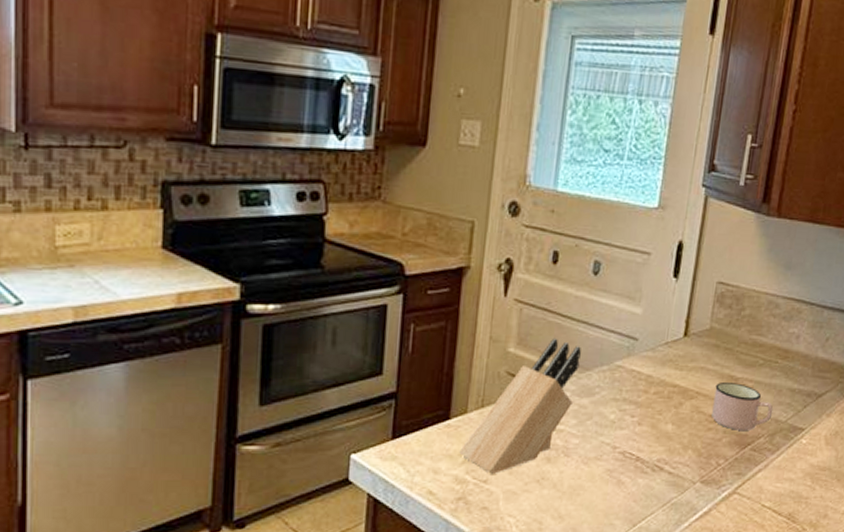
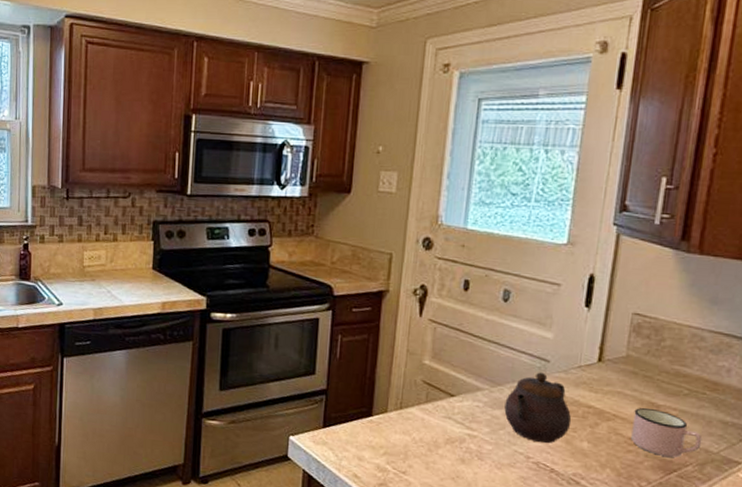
knife block: present [459,338,581,474] -> none [381,354,493,467]
teapot: none [592,352,658,431] -> present [504,372,572,444]

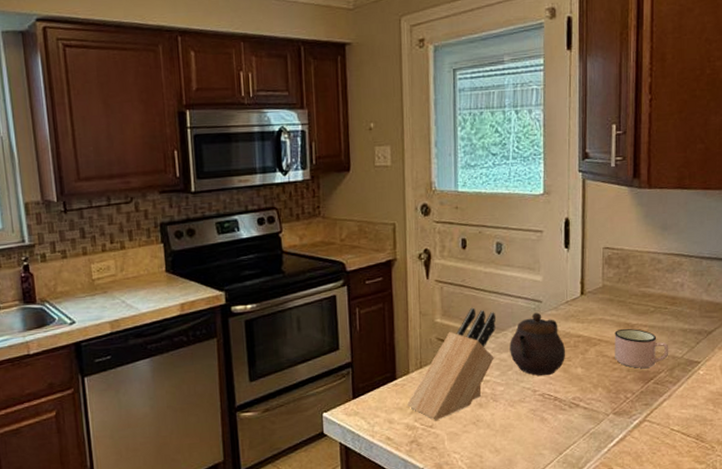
knife block: none [381,354,493,467] -> present [407,307,496,420]

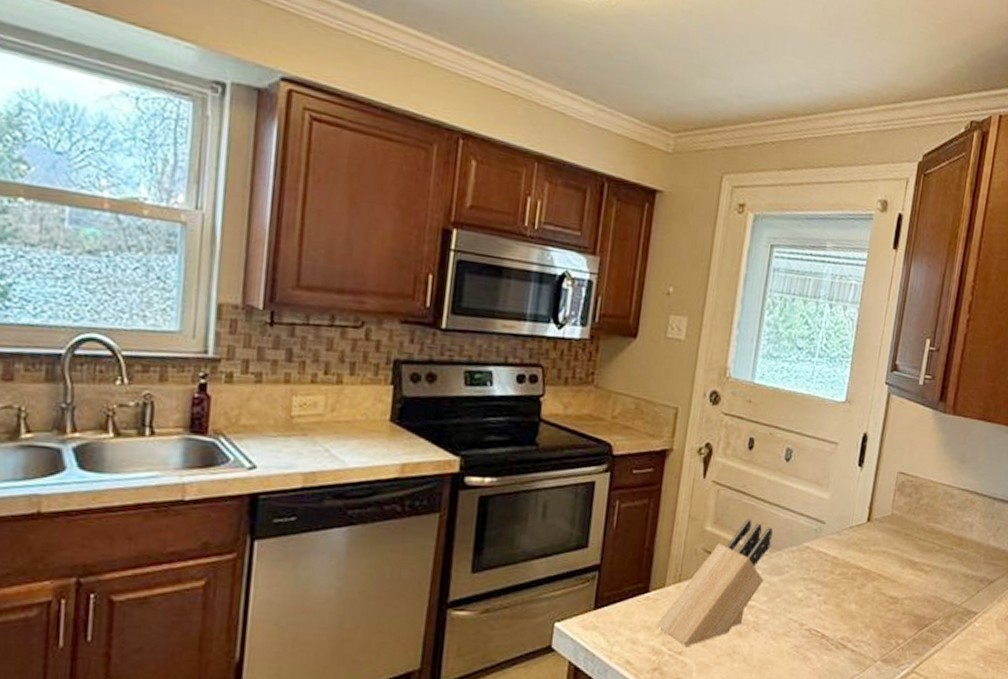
teapot: present [510,312,566,376] -> none [781,534,843,609]
mug: present [614,328,669,368] -> none [892,565,949,613]

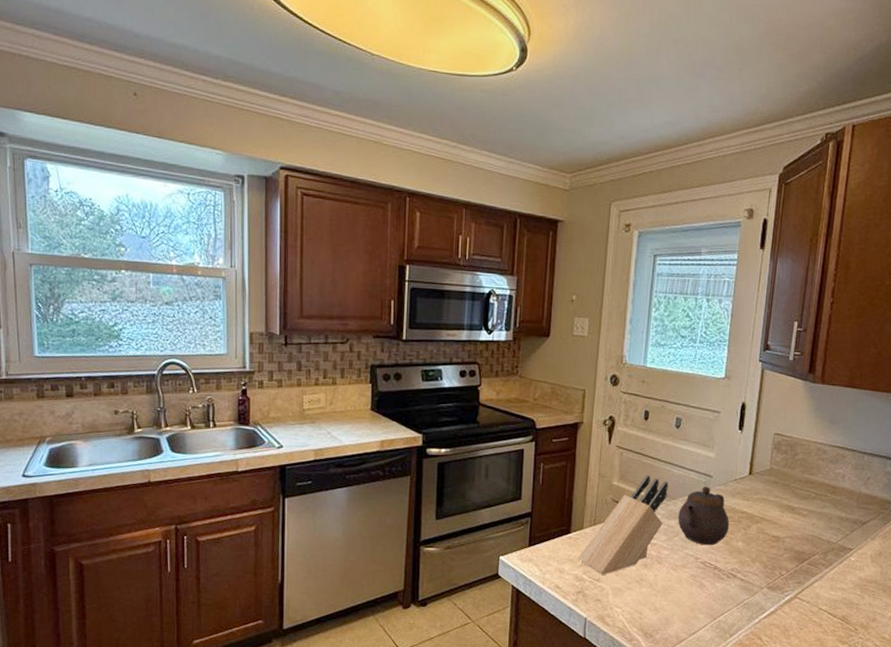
teapot: none [781,534,843,609] -> present [678,486,730,546]

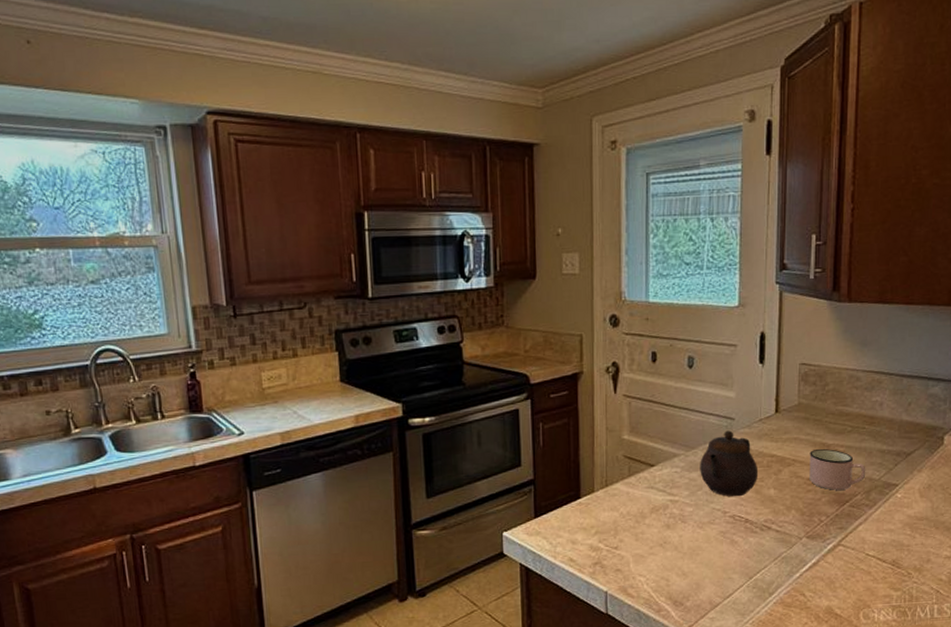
knife block: present [578,474,668,575] -> none [591,424,685,541]
mug: none [774,510,826,549] -> present [809,448,866,490]

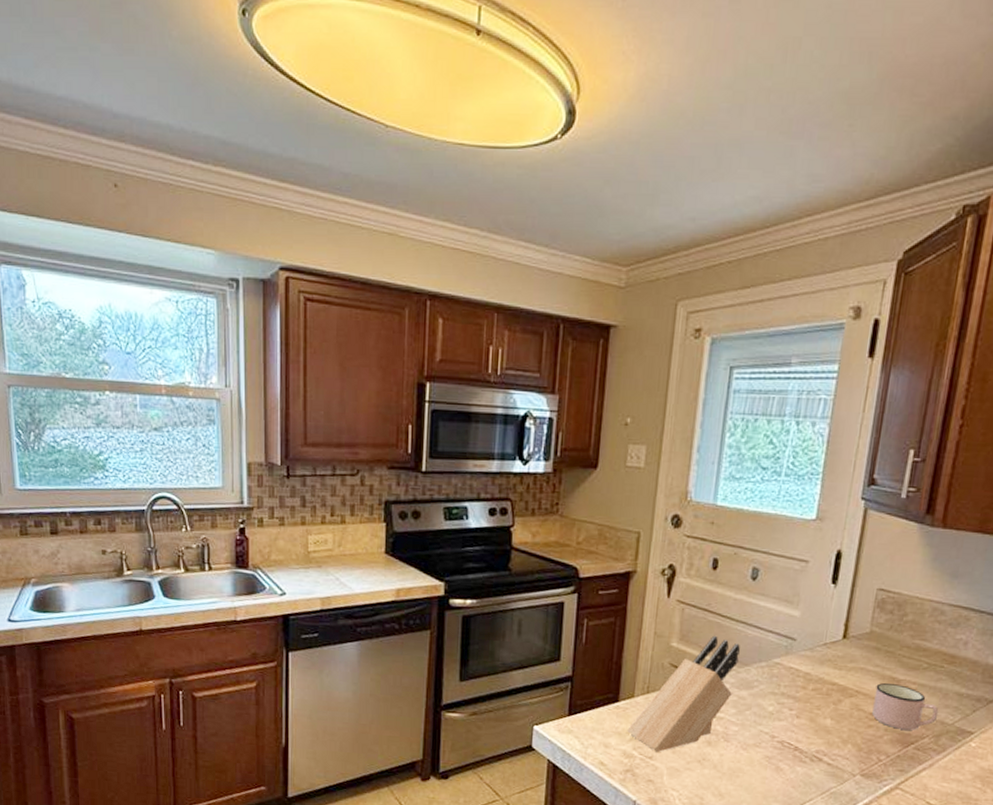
knife block: none [591,424,685,541] -> present [627,635,740,752]
teapot: present [700,430,759,497] -> none [750,651,816,723]

